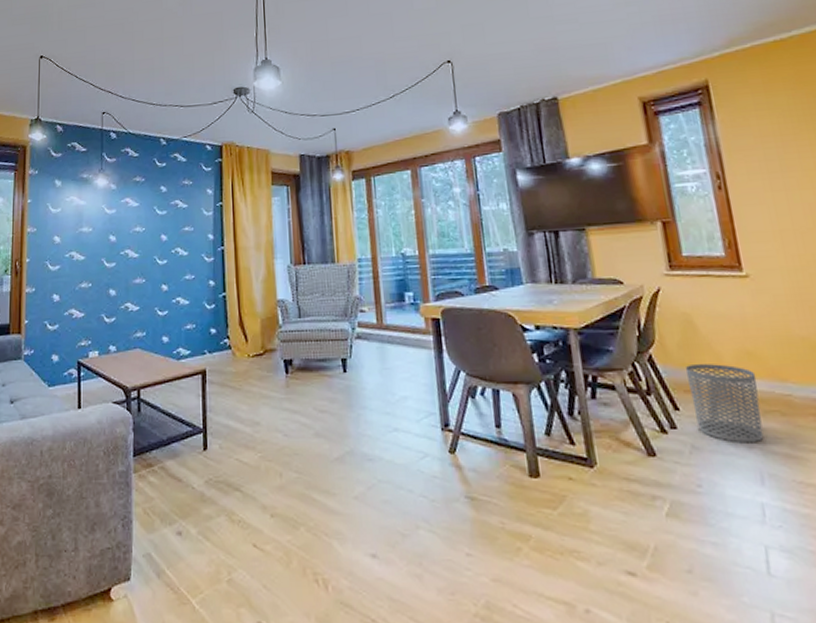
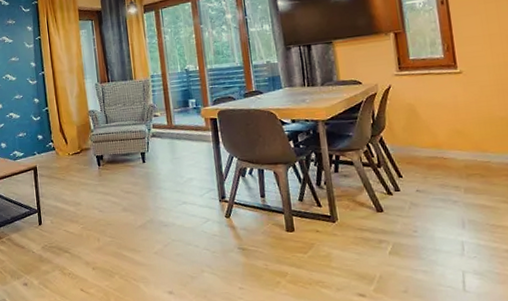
waste bin: present [685,364,764,444] -> none [408,141,467,199]

